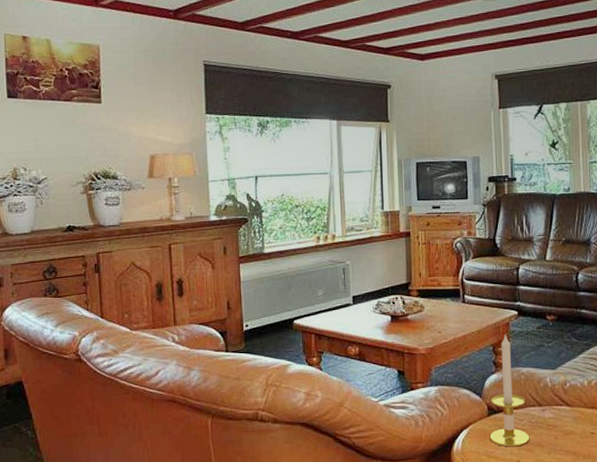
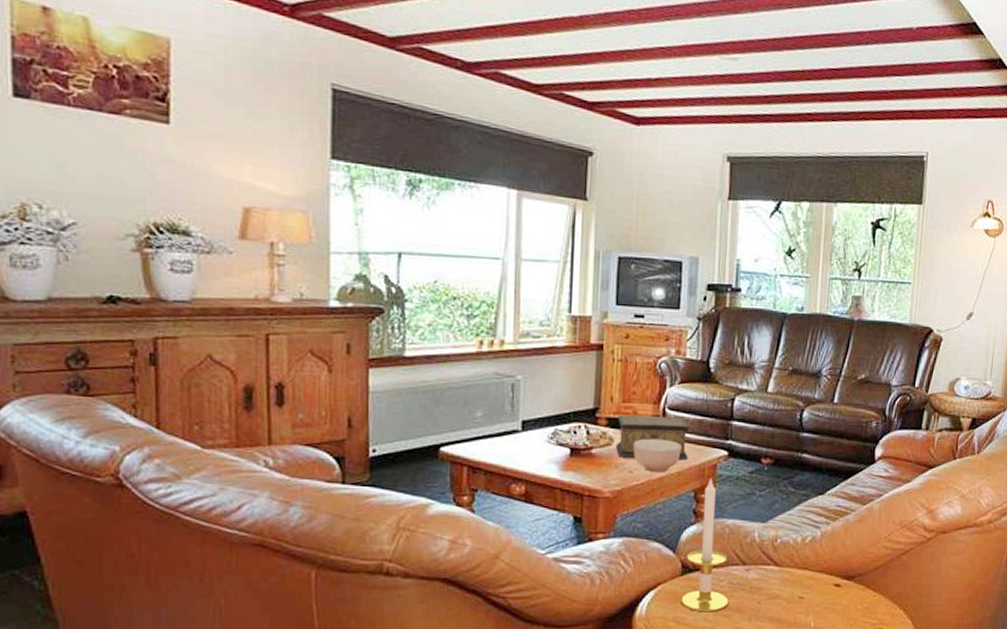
decorative box: none [426,286,485,321] -> present [616,416,690,460]
bowl: none [439,304,479,332] -> present [632,438,682,473]

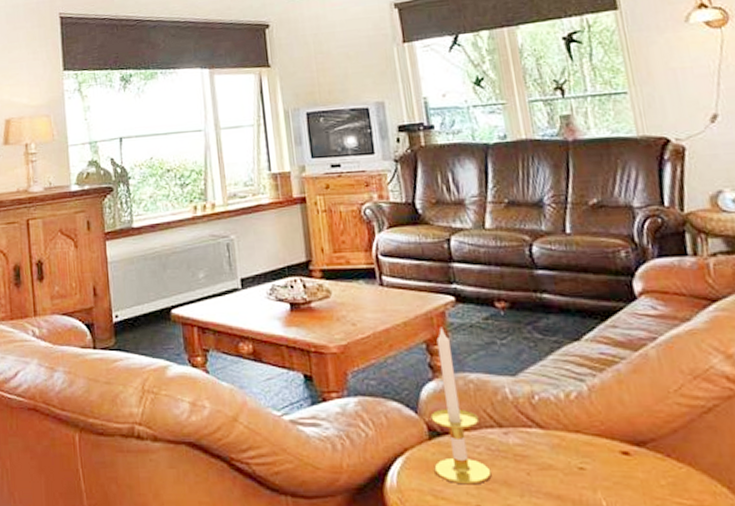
decorative box: present [616,416,690,460] -> none [331,264,412,310]
bowl: present [632,438,682,473] -> none [351,287,404,324]

